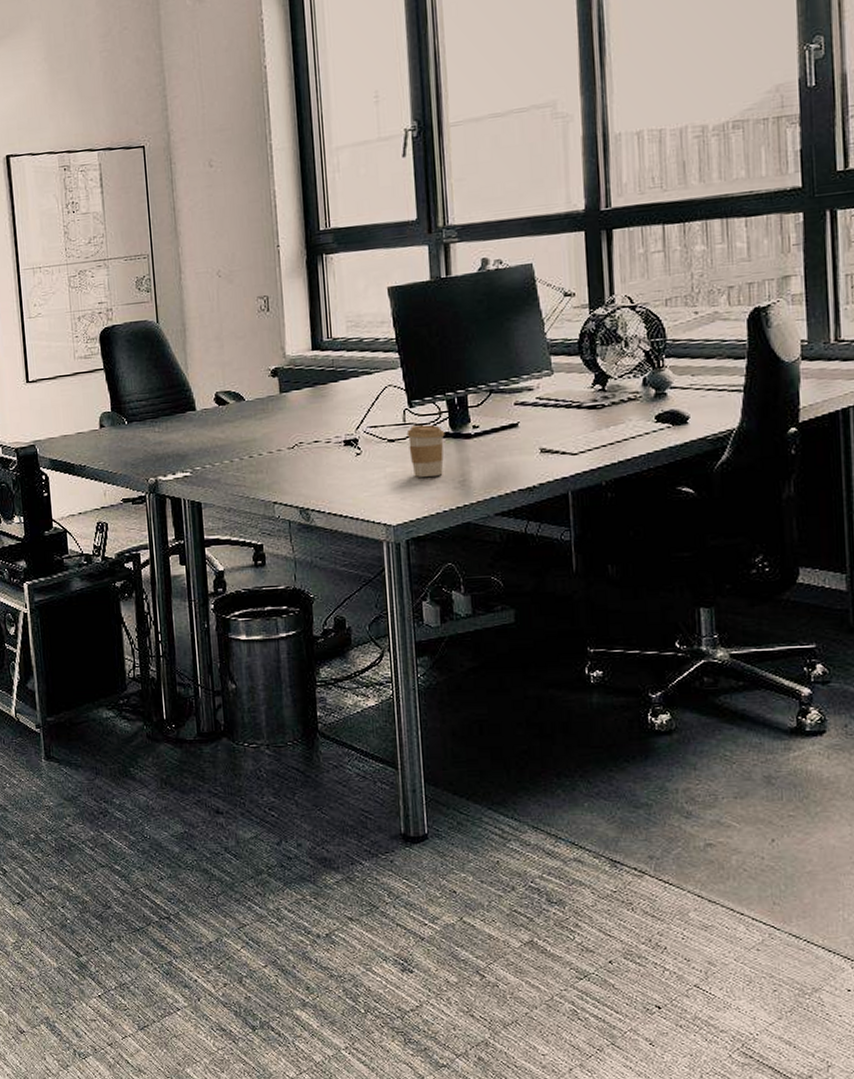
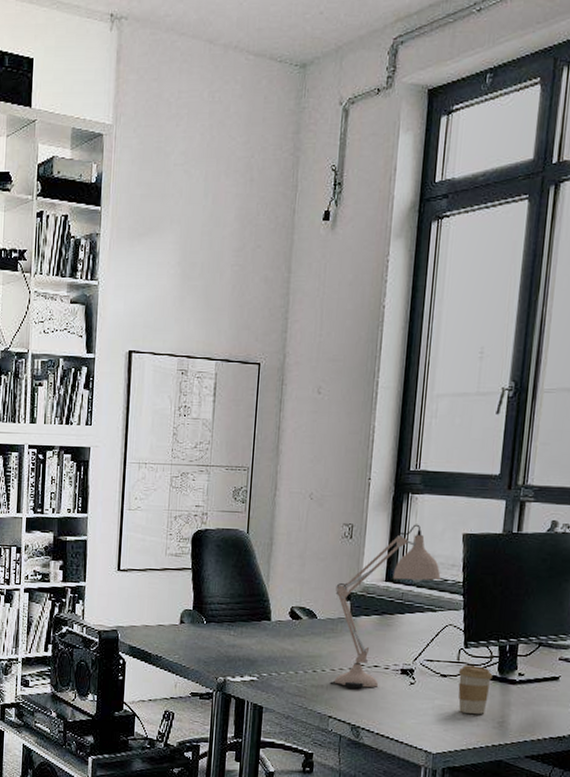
desk lamp: none [260,285,371,469] -> present [329,524,441,689]

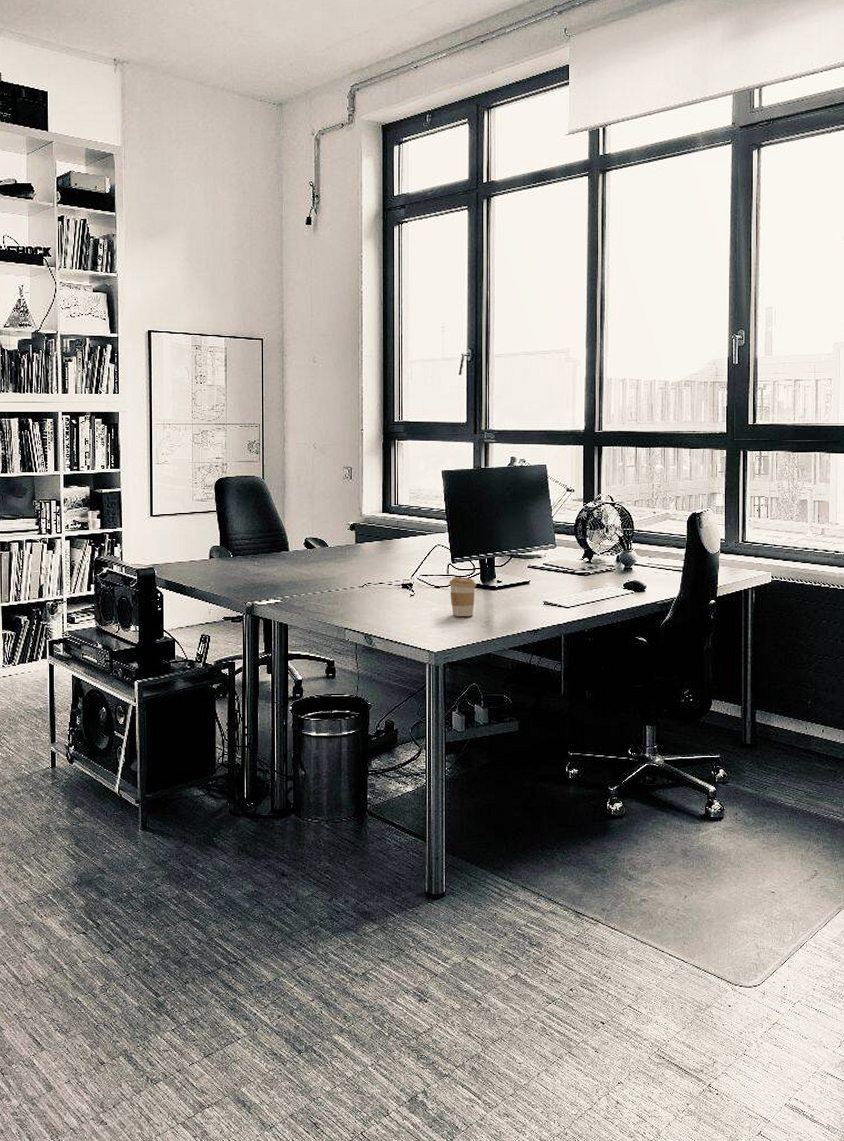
desk lamp: present [329,524,441,689] -> none [342,464,427,603]

